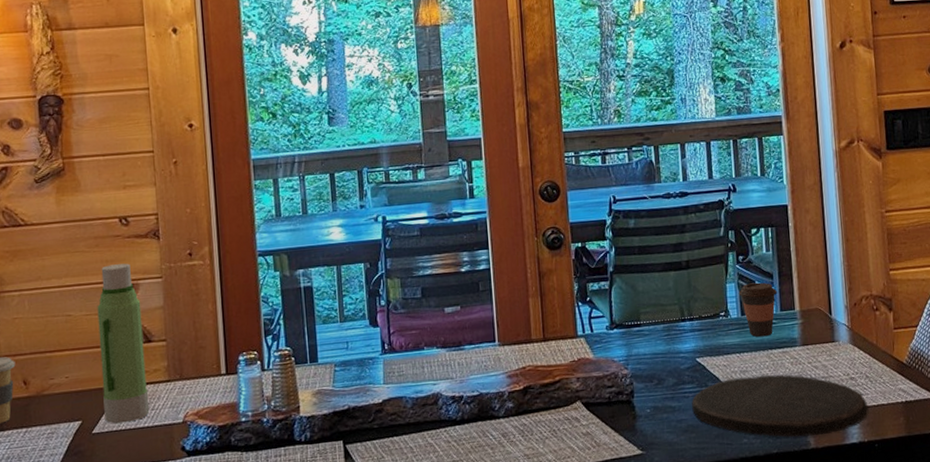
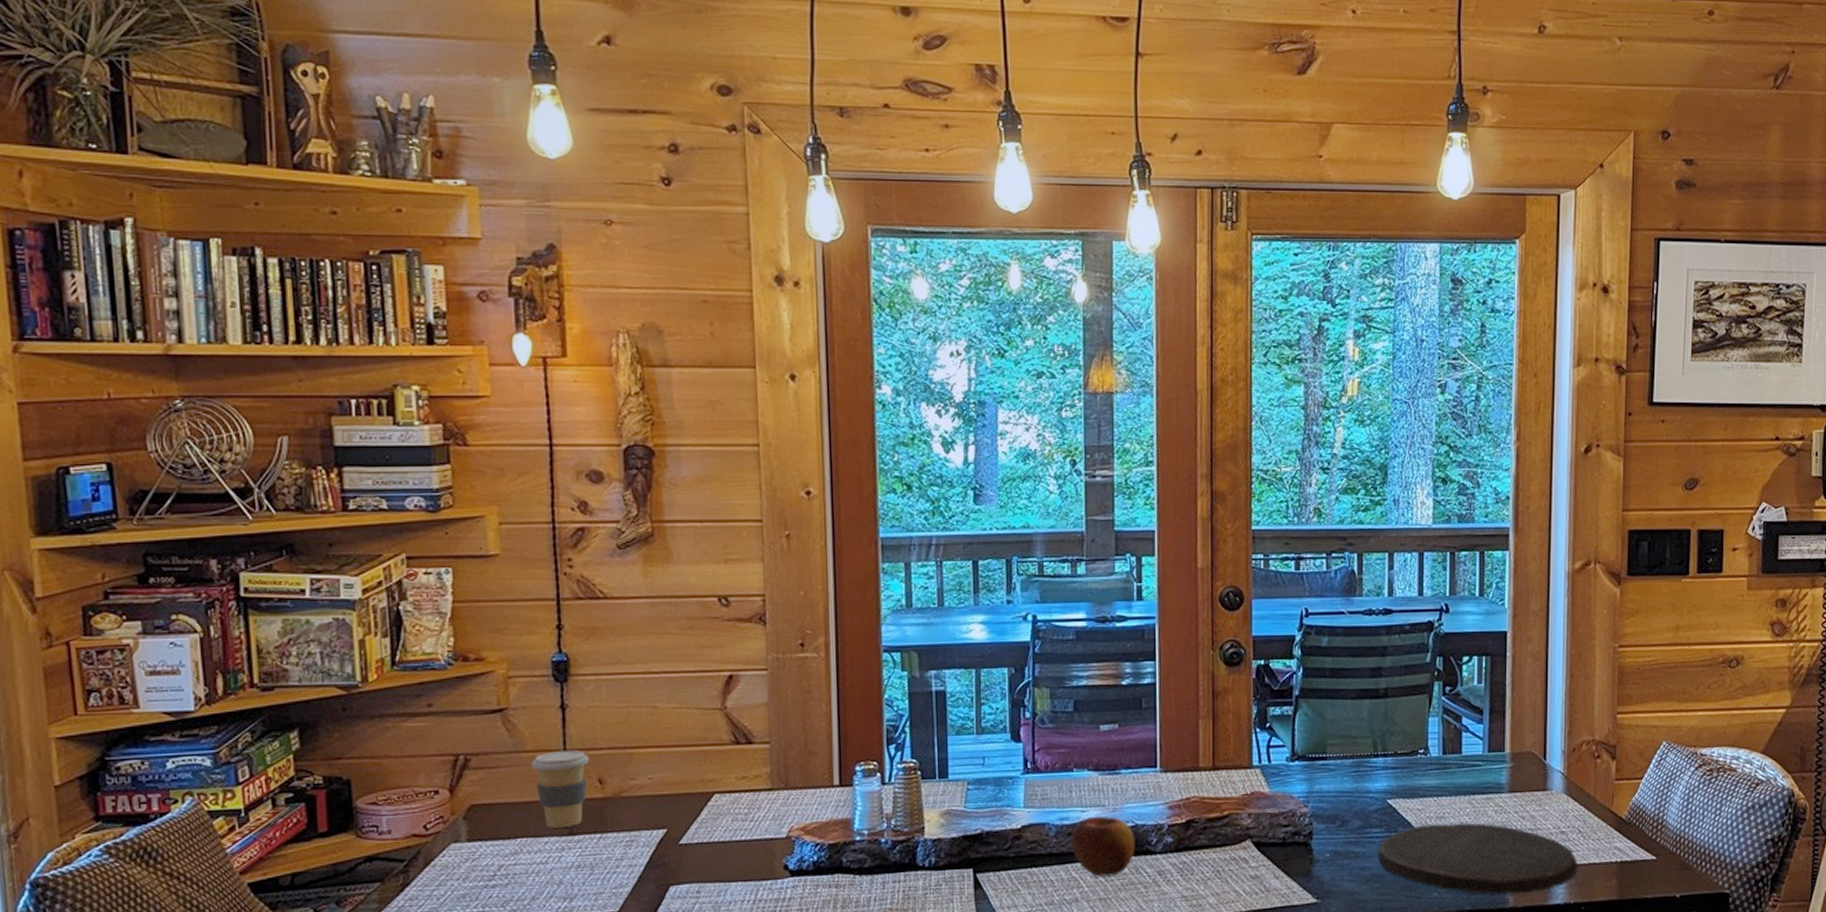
water bottle: present [97,263,150,424] -> none [689,651,748,835]
apple: none [425,387,481,442] -> present [1071,816,1135,877]
coffee cup: present [738,282,777,337] -> none [1442,718,1486,780]

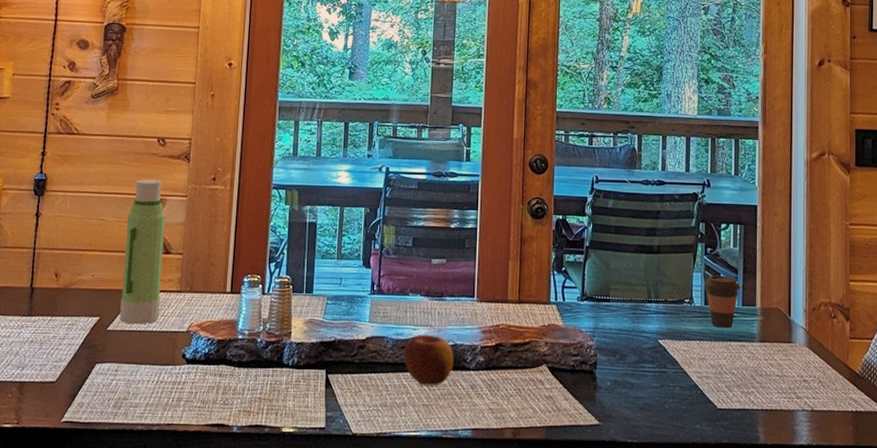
coffee cup: present [530,750,590,828] -> none [8,249,51,309]
water bottle: none [689,651,748,835] -> present [120,179,166,325]
plate: present [1378,823,1578,894] -> none [650,364,819,433]
coffee cup: none [1442,718,1486,780] -> present [704,275,740,328]

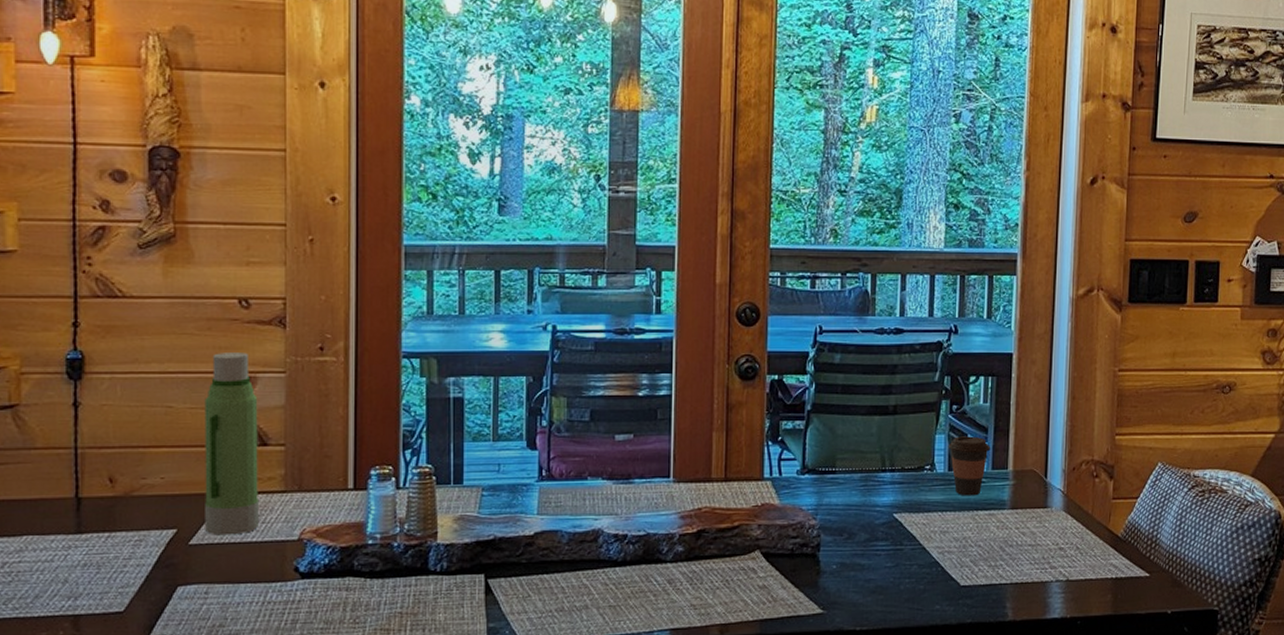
apple: present [403,334,454,386] -> none [583,524,646,584]

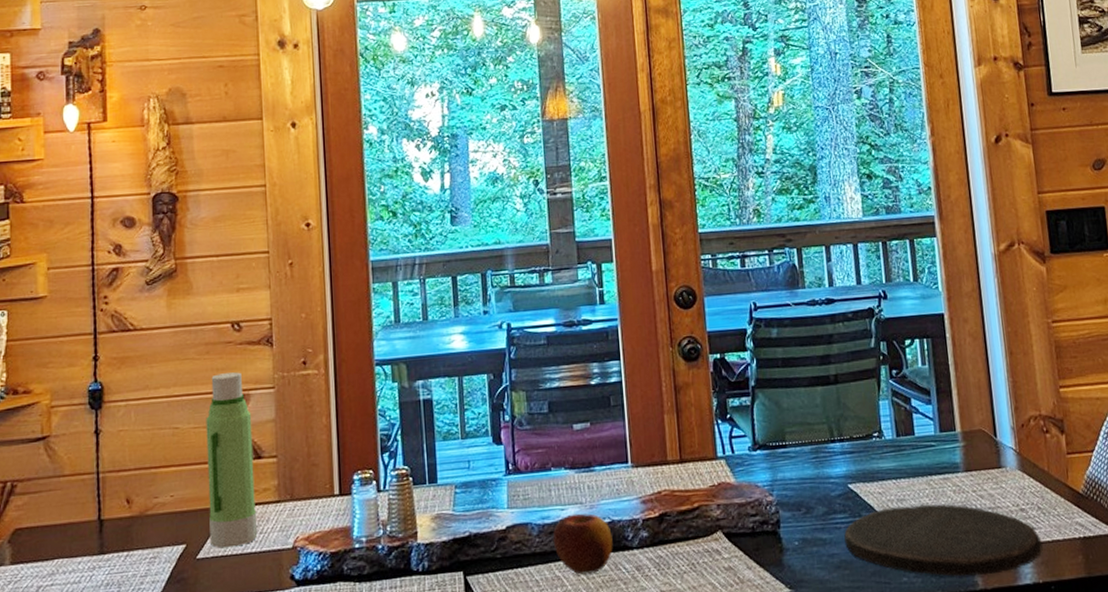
apple: none [583,524,646,584] -> present [552,513,613,575]
plate: none [883,537,1075,608] -> present [844,504,1043,577]
coffee cup: present [948,436,990,496] -> none [893,399,935,462]

